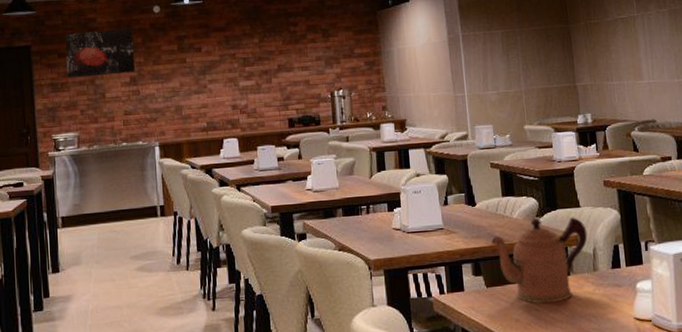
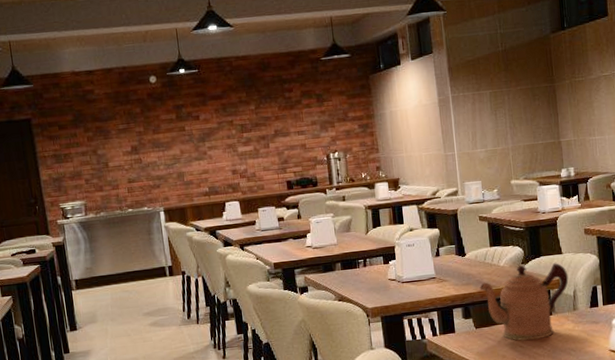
wall art: present [65,28,135,78] -> none [64,99,136,149]

